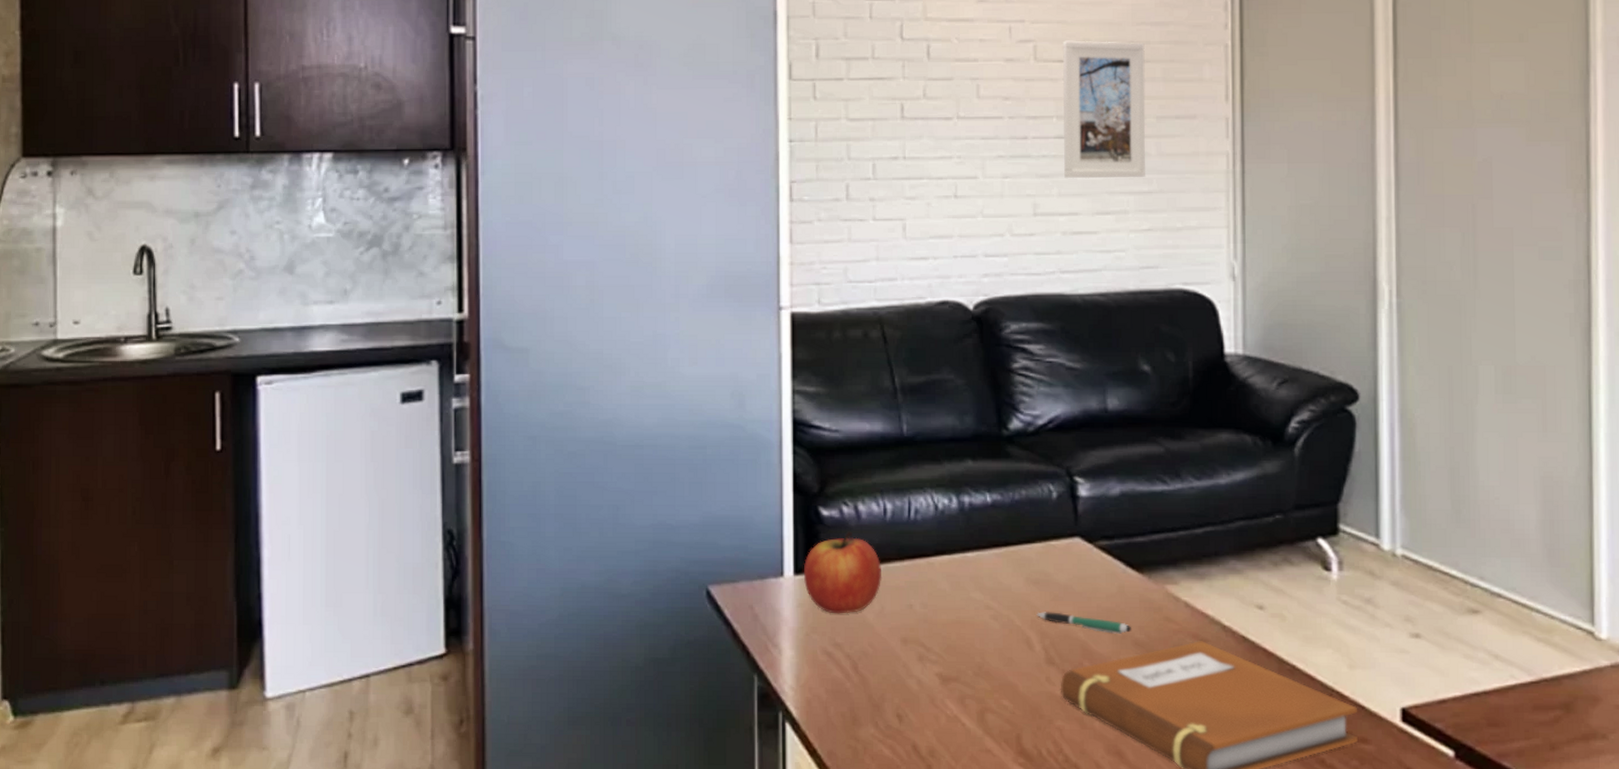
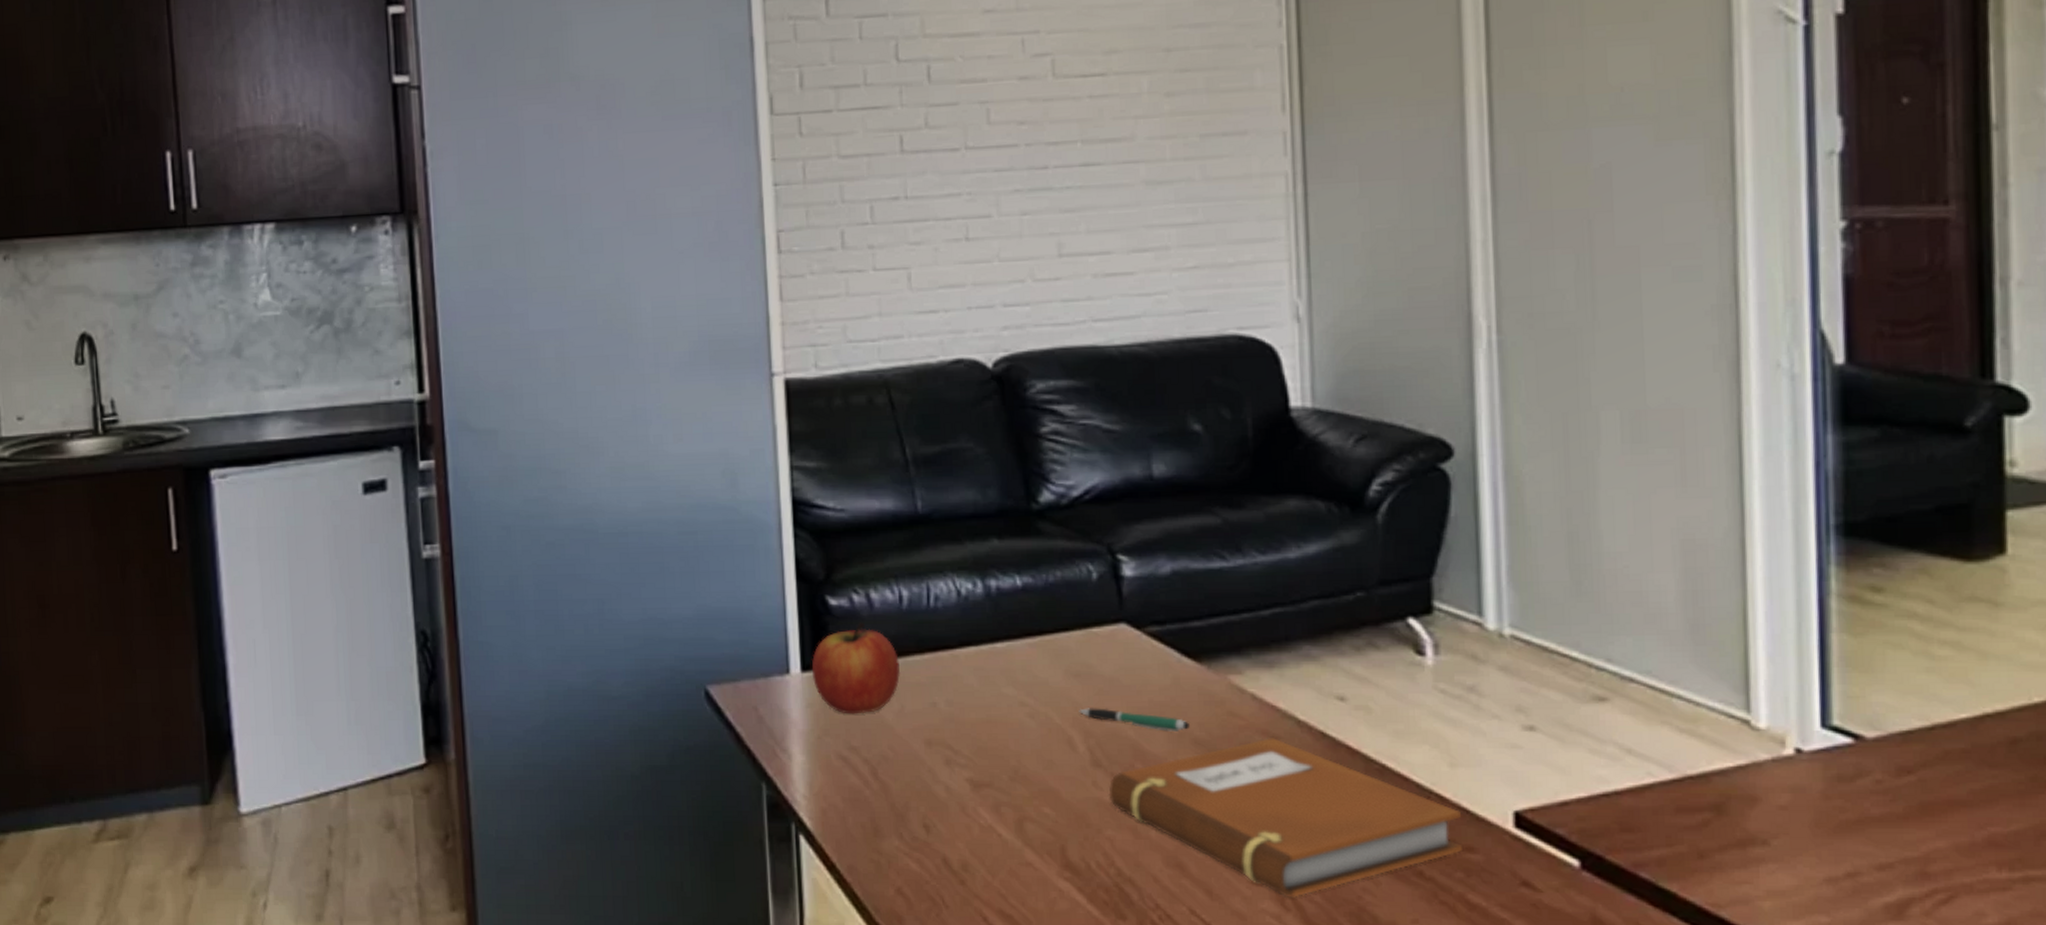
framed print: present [1062,40,1146,179] -> none [1084,49,1189,213]

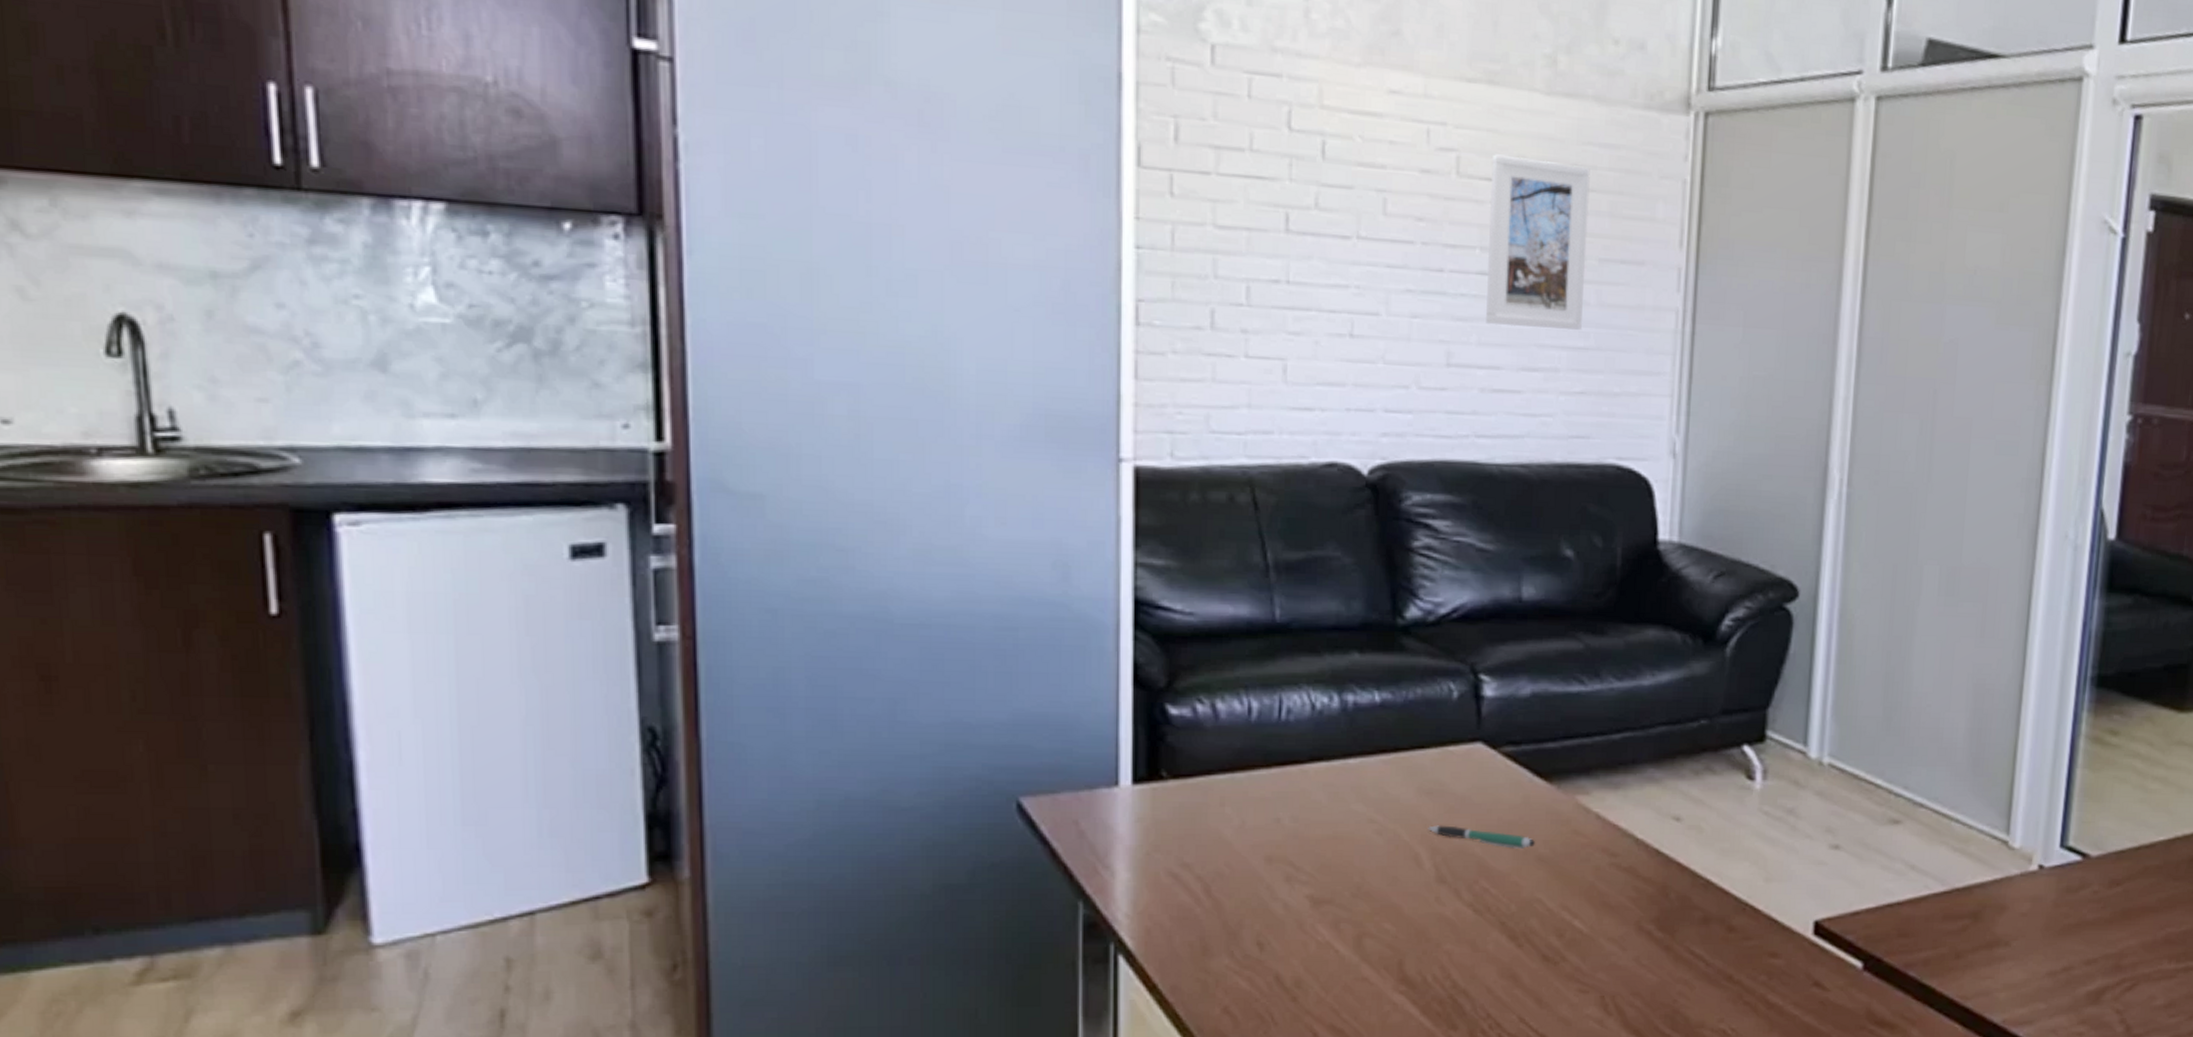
apple: present [811,622,901,714] -> none [1144,733,1244,830]
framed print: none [1084,49,1189,213] -> present [1486,154,1590,330]
notebook: present [1109,738,1462,898] -> none [1450,855,1770,1003]

